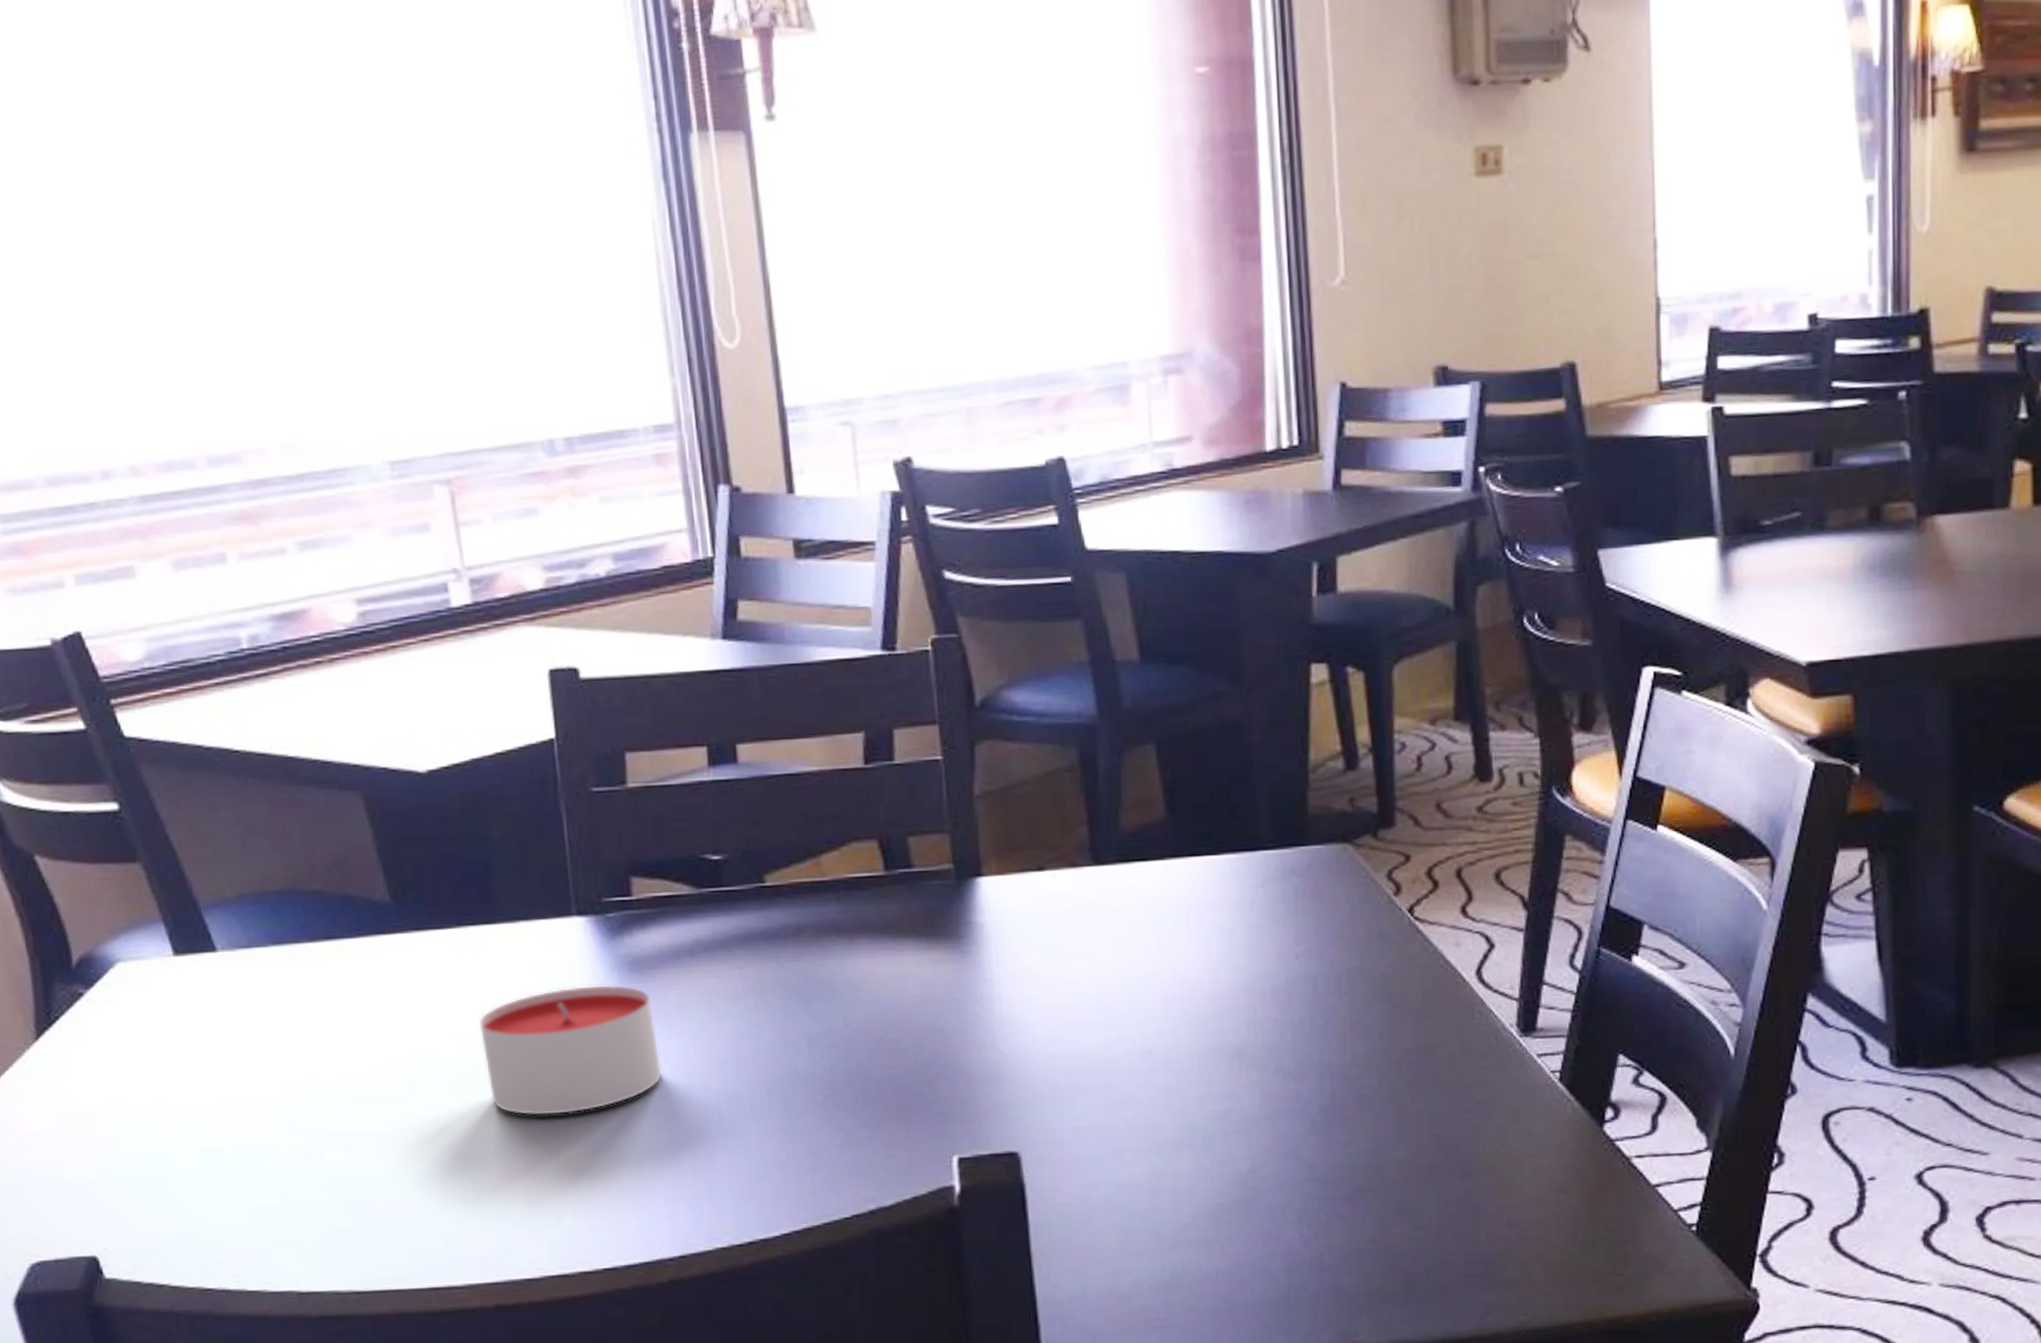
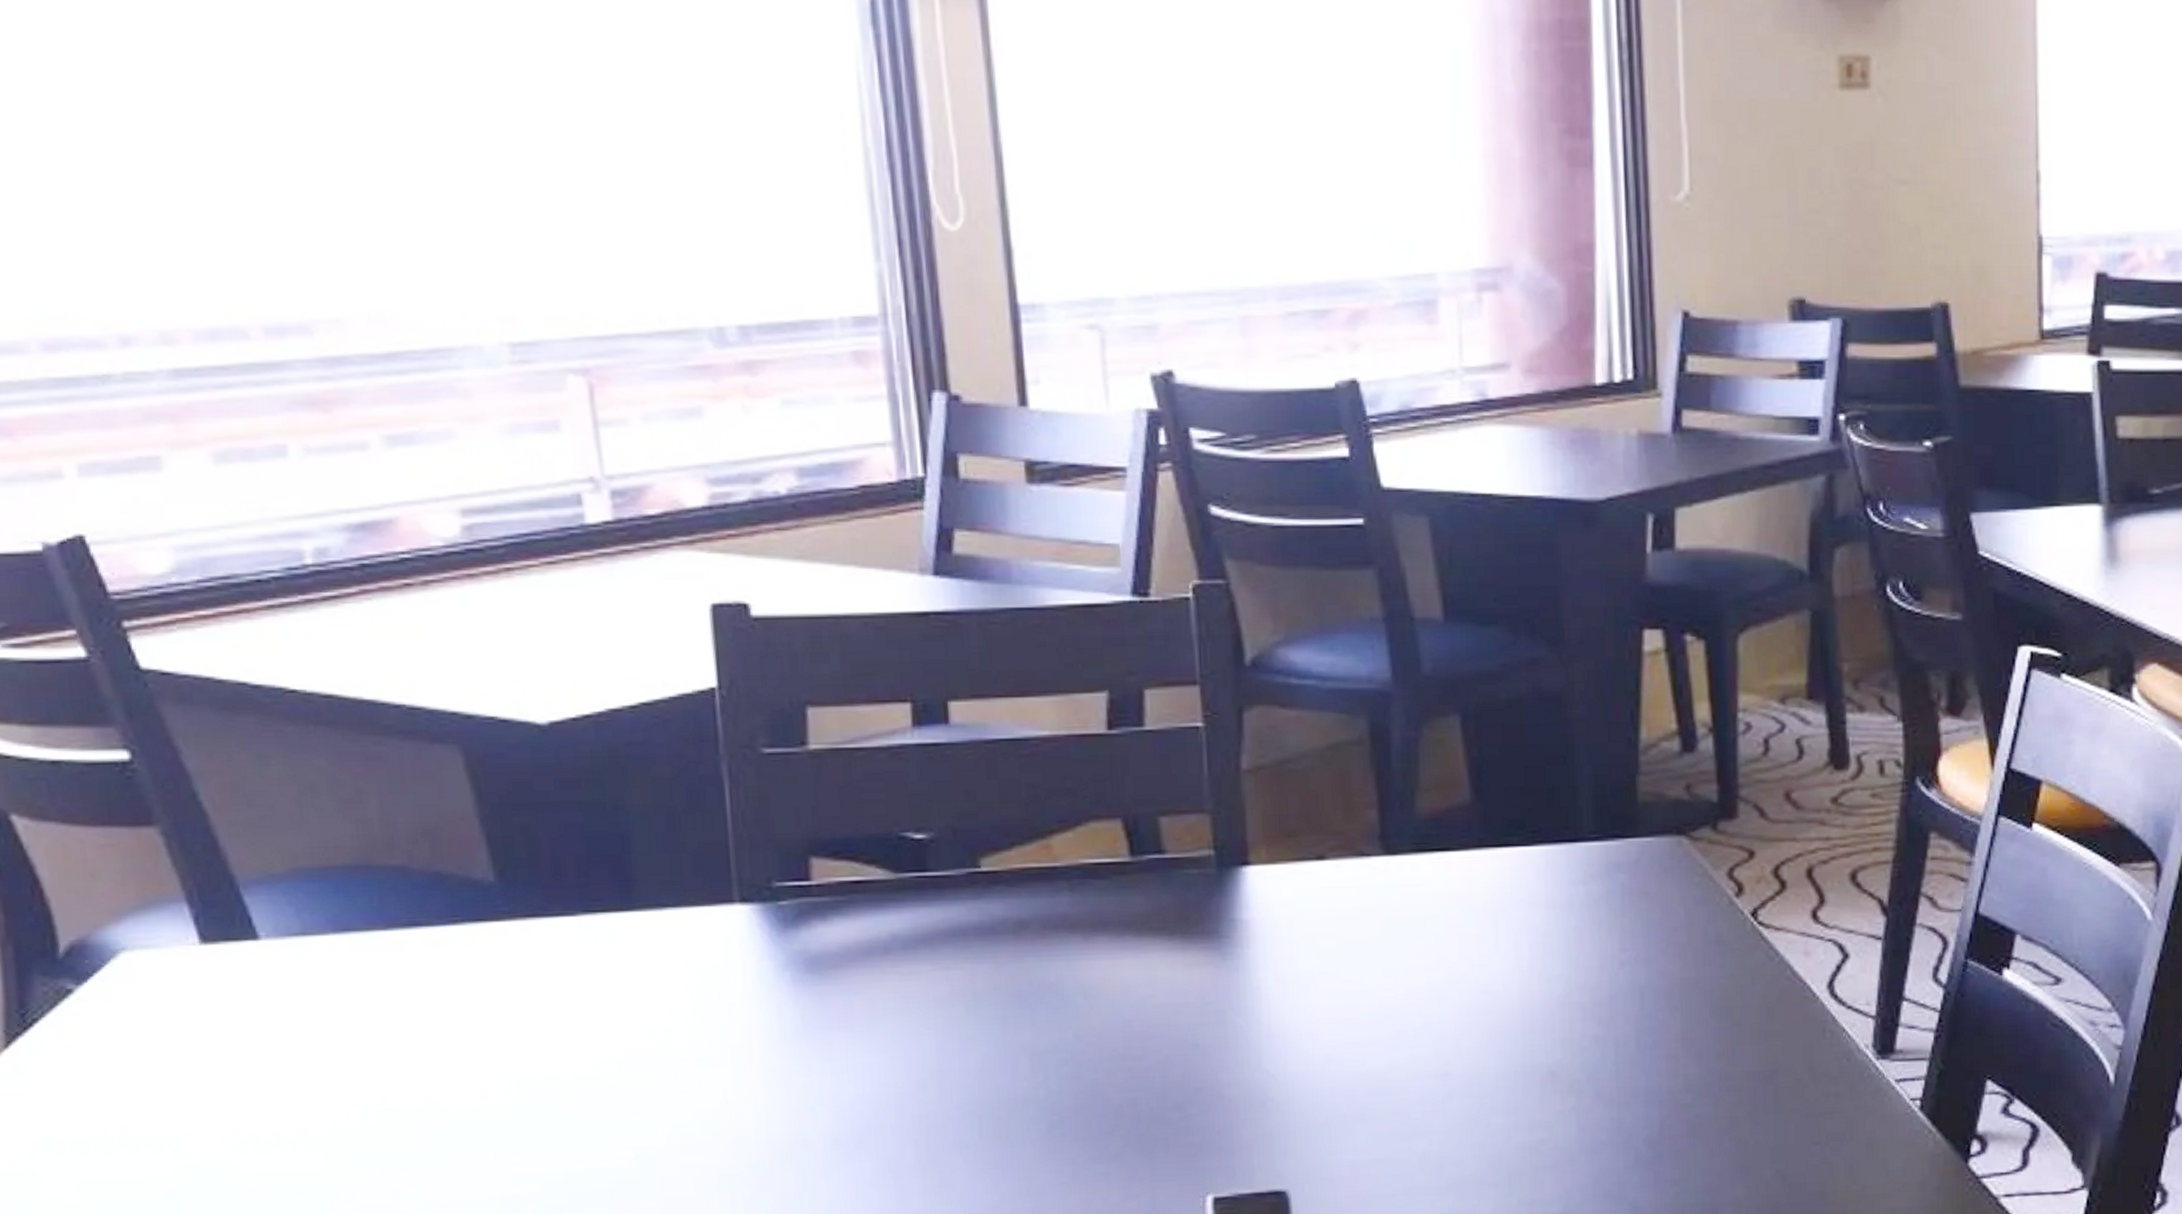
candle: present [479,984,662,1116] -> none [608,987,845,1147]

